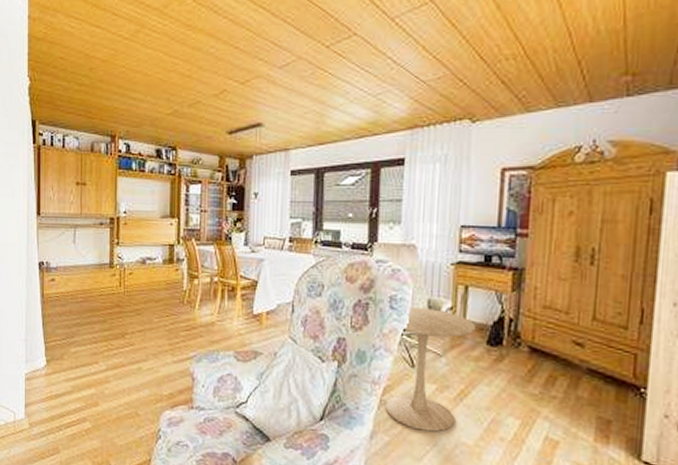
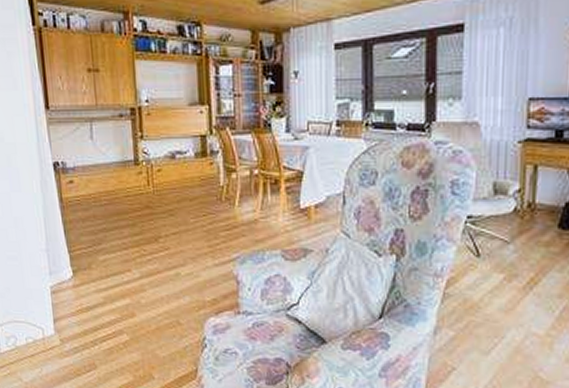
side table: present [384,307,475,432] -> none [448,192,545,324]

